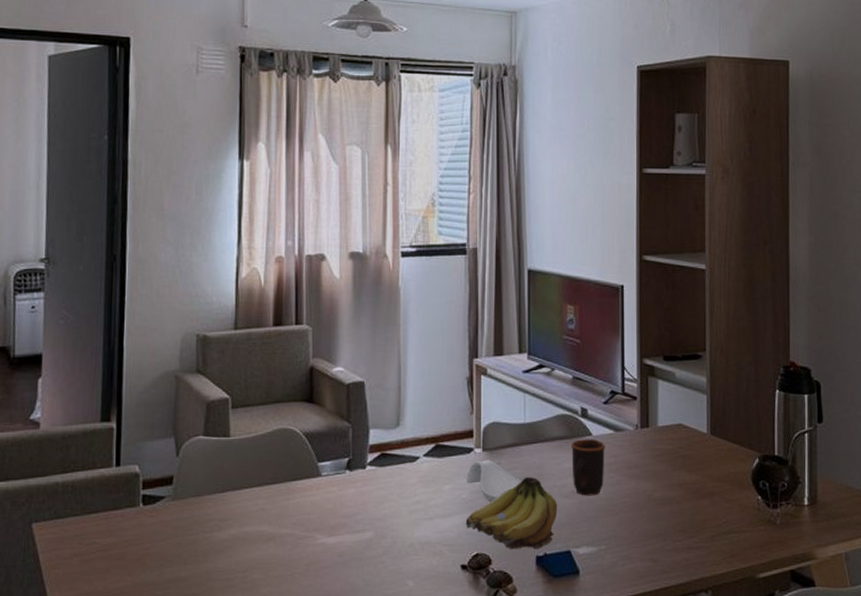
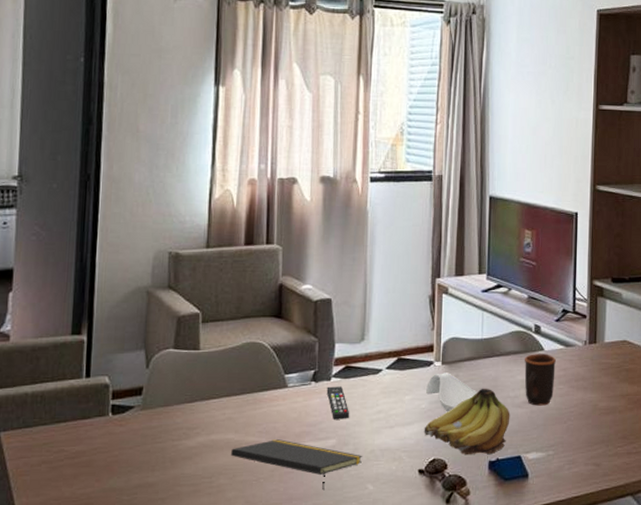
notepad: none [265,532,402,587] -> present [231,439,363,491]
remote control: none [362,475,387,511] -> present [326,386,350,420]

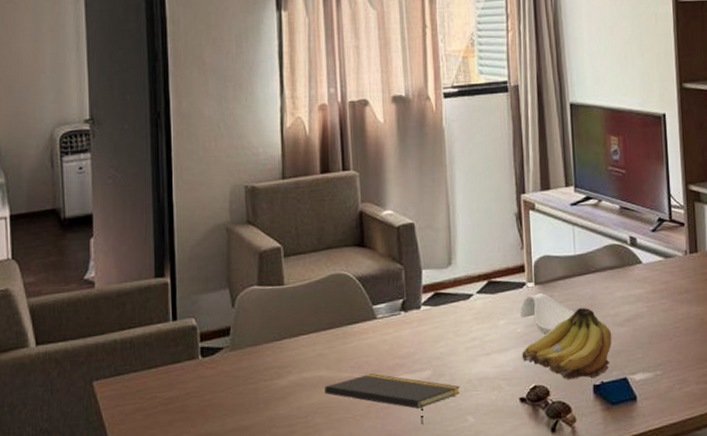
remote control: present [326,386,350,420] -> none [417,314,444,350]
mug: present [524,354,557,406] -> none [621,267,657,323]

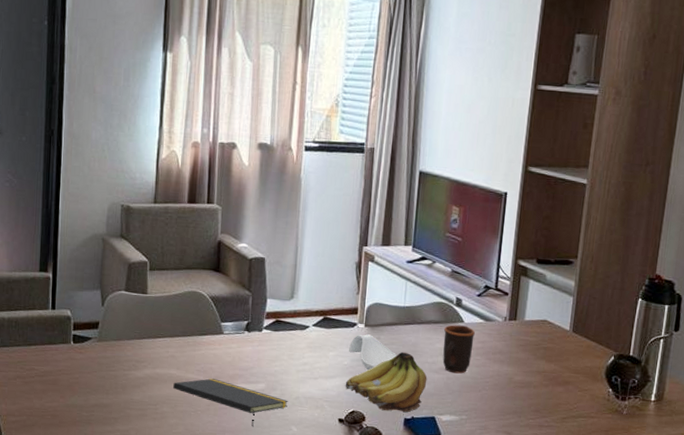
mug: none [621,267,657,323] -> present [442,325,476,374]

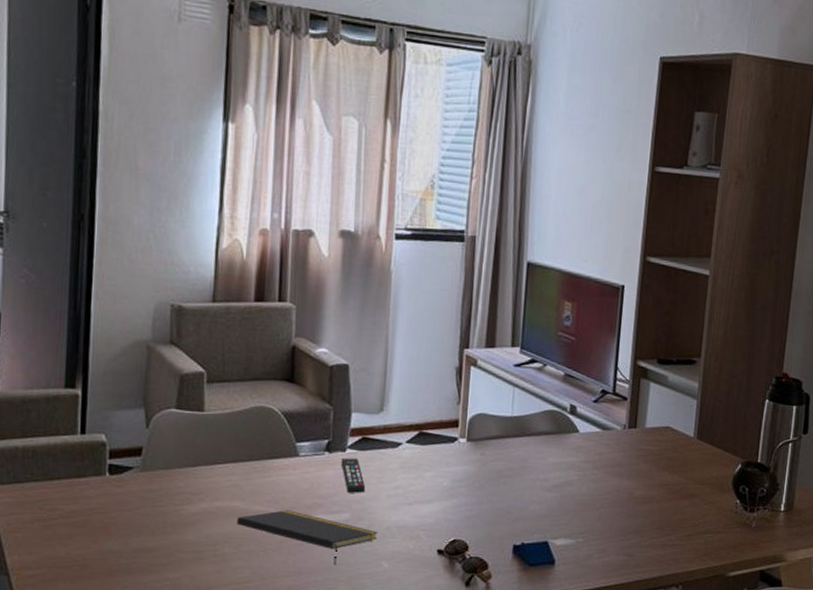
remote control: none [258,337,279,367] -> present [341,458,366,493]
fruit: present [345,351,427,412] -> none [444,468,539,538]
spoon rest: present [348,334,397,371] -> none [448,450,504,492]
mug: present [442,325,476,374] -> none [556,435,592,491]

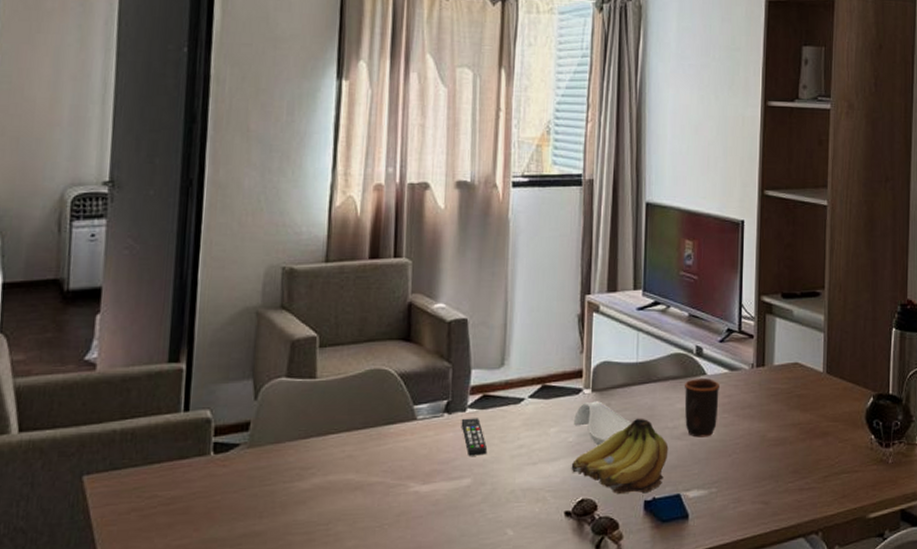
notepad: present [237,510,379,566] -> none [351,479,502,537]
fruit: none [444,468,539,538] -> present [571,418,669,495]
spoon rest: none [448,450,504,492] -> present [573,401,632,446]
mug: none [556,435,592,491] -> present [684,378,721,438]

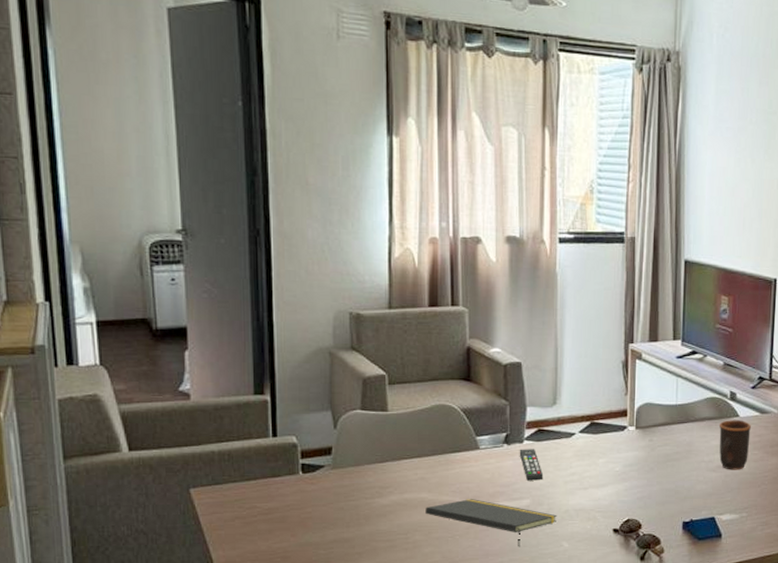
notepad: none [351,479,502,537] -> present [425,499,558,547]
fruit: present [571,418,669,495] -> none [618,452,705,516]
spoon rest: present [573,401,632,446] -> none [619,437,671,475]

